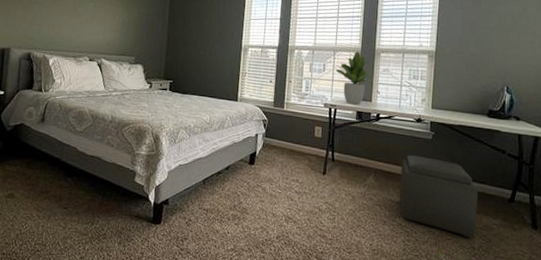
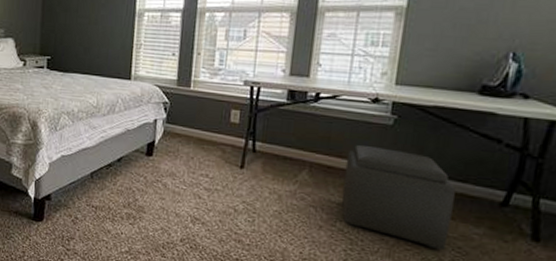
potted plant: present [335,51,371,105] -> none [260,11,310,81]

